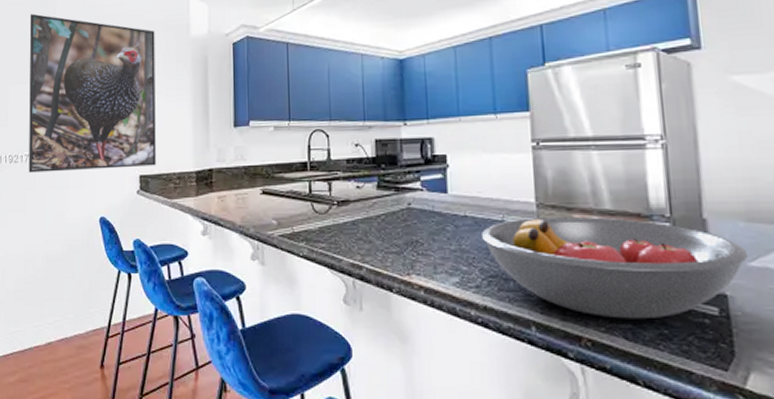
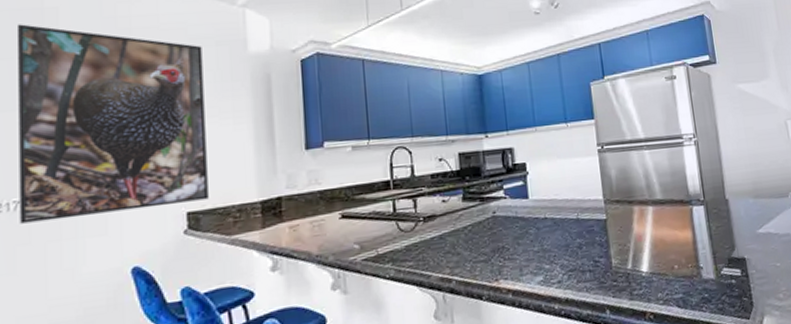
fruit bowl: present [481,216,749,320] -> none [559,205,757,292]

